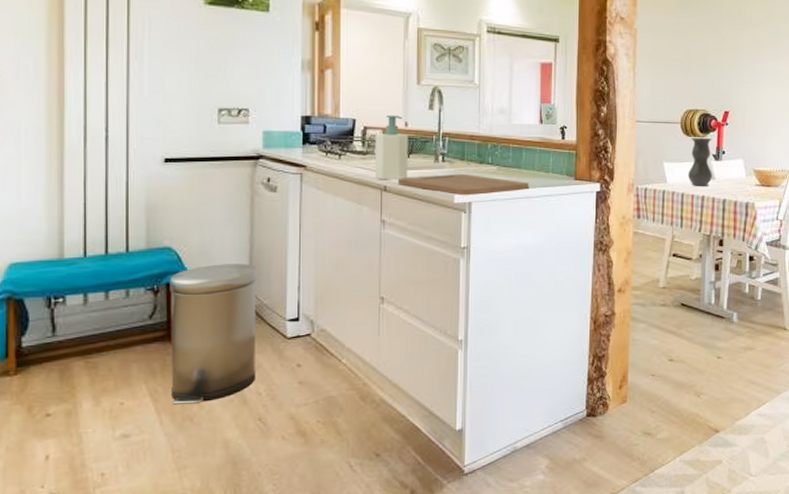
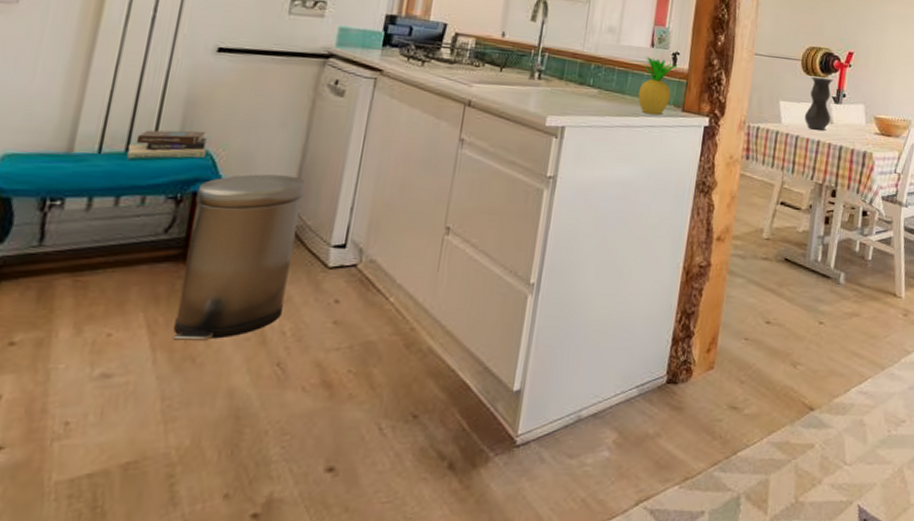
books: none [108,231,171,261] -> present [127,130,207,162]
soap bottle: present [374,115,408,180] -> none [459,22,504,95]
cutting board: present [397,173,529,196] -> none [484,92,631,120]
fruit: none [533,133,569,185] -> present [637,57,680,116]

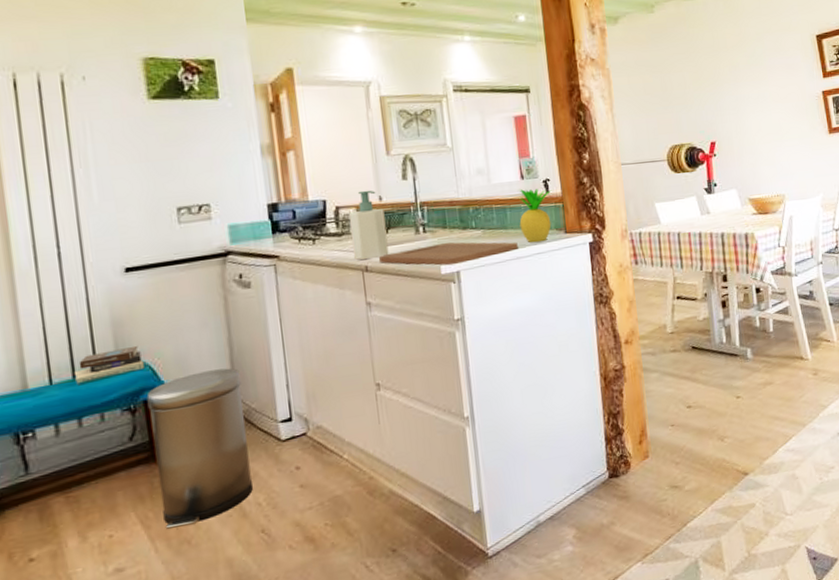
soap bottle: none [459,22,504,95] -> present [349,190,389,261]
cutting board: none [484,92,631,120] -> present [378,242,518,266]
vase: present [804,76,833,132] -> none [680,171,708,225]

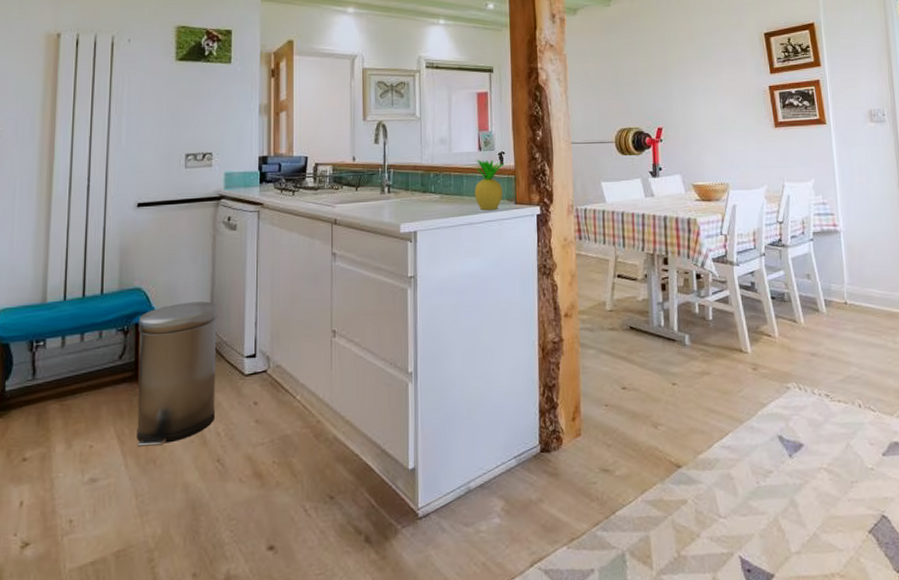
books: present [75,345,145,386] -> none [84,272,141,304]
soap bottle: present [349,190,389,261] -> none [325,150,356,214]
cutting board: present [378,242,518,266] -> none [346,203,471,226]

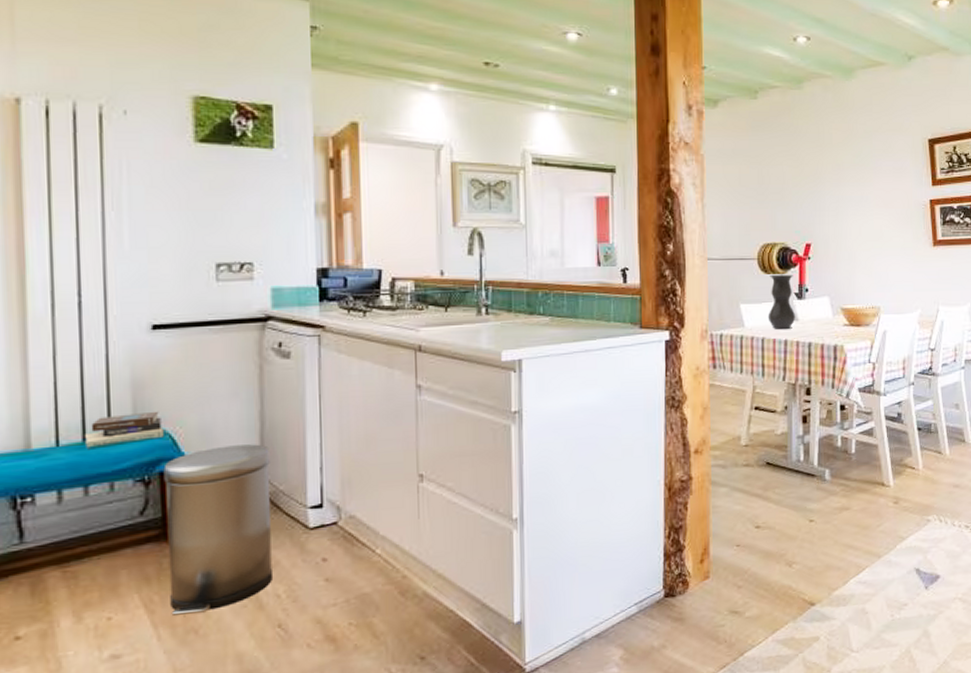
books: none [84,272,141,304] -> present [85,411,164,450]
fruit: present [474,160,507,211] -> none [591,277,631,336]
vase: none [626,155,652,205] -> present [767,274,796,331]

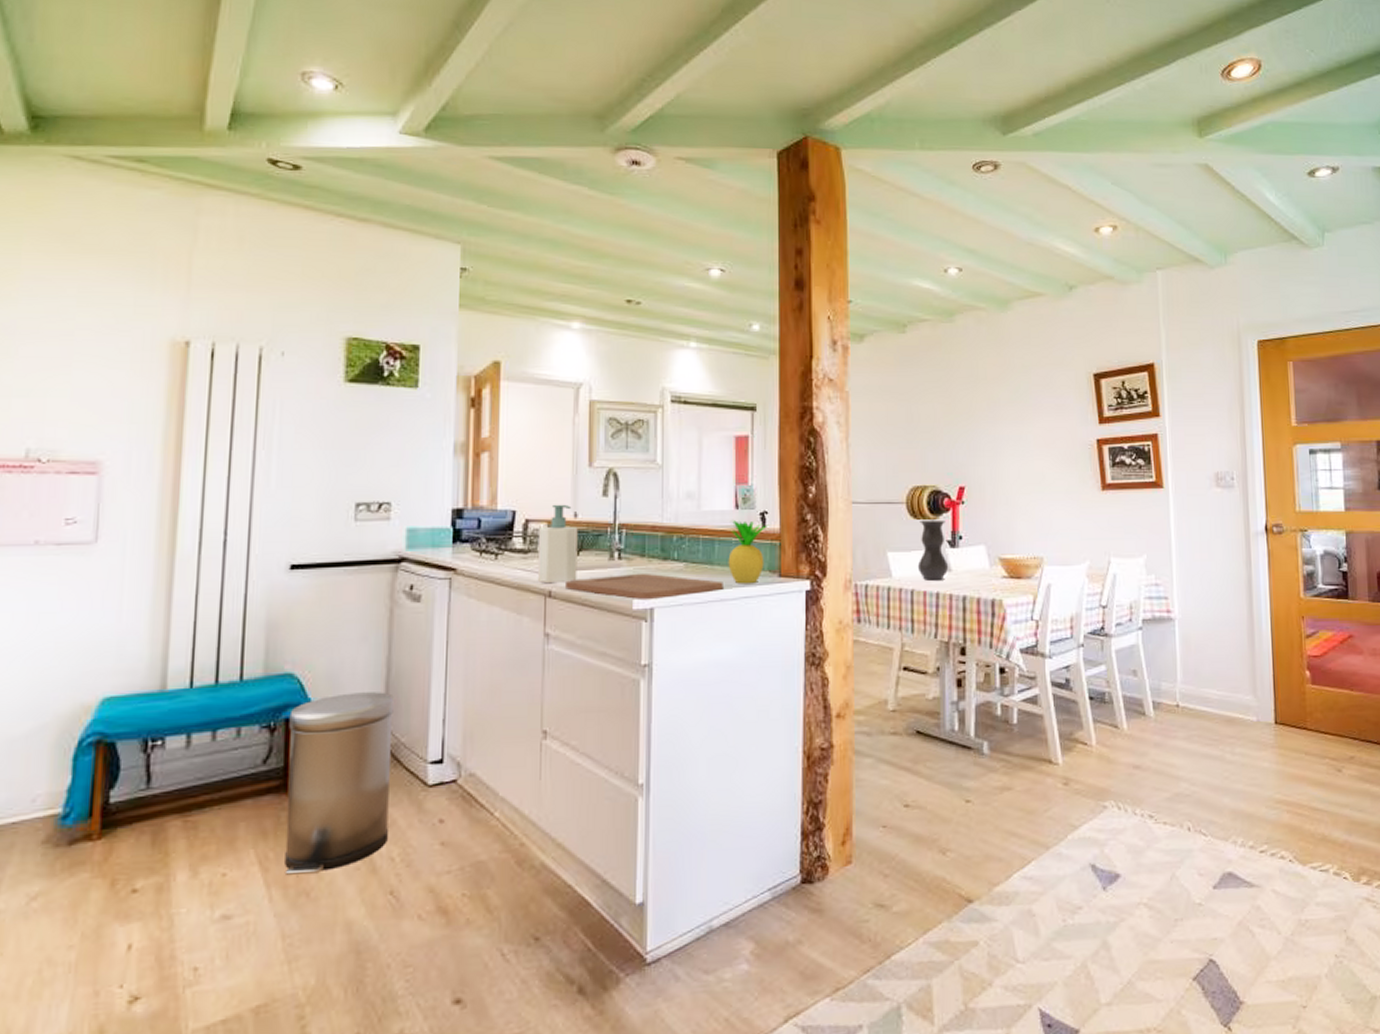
books: present [85,411,164,450] -> none [218,653,293,692]
soap bottle: none [406,263,446,339] -> present [537,504,578,584]
cutting board: none [434,327,588,353] -> present [564,573,723,601]
fruit: none [591,277,631,336] -> present [728,520,770,585]

